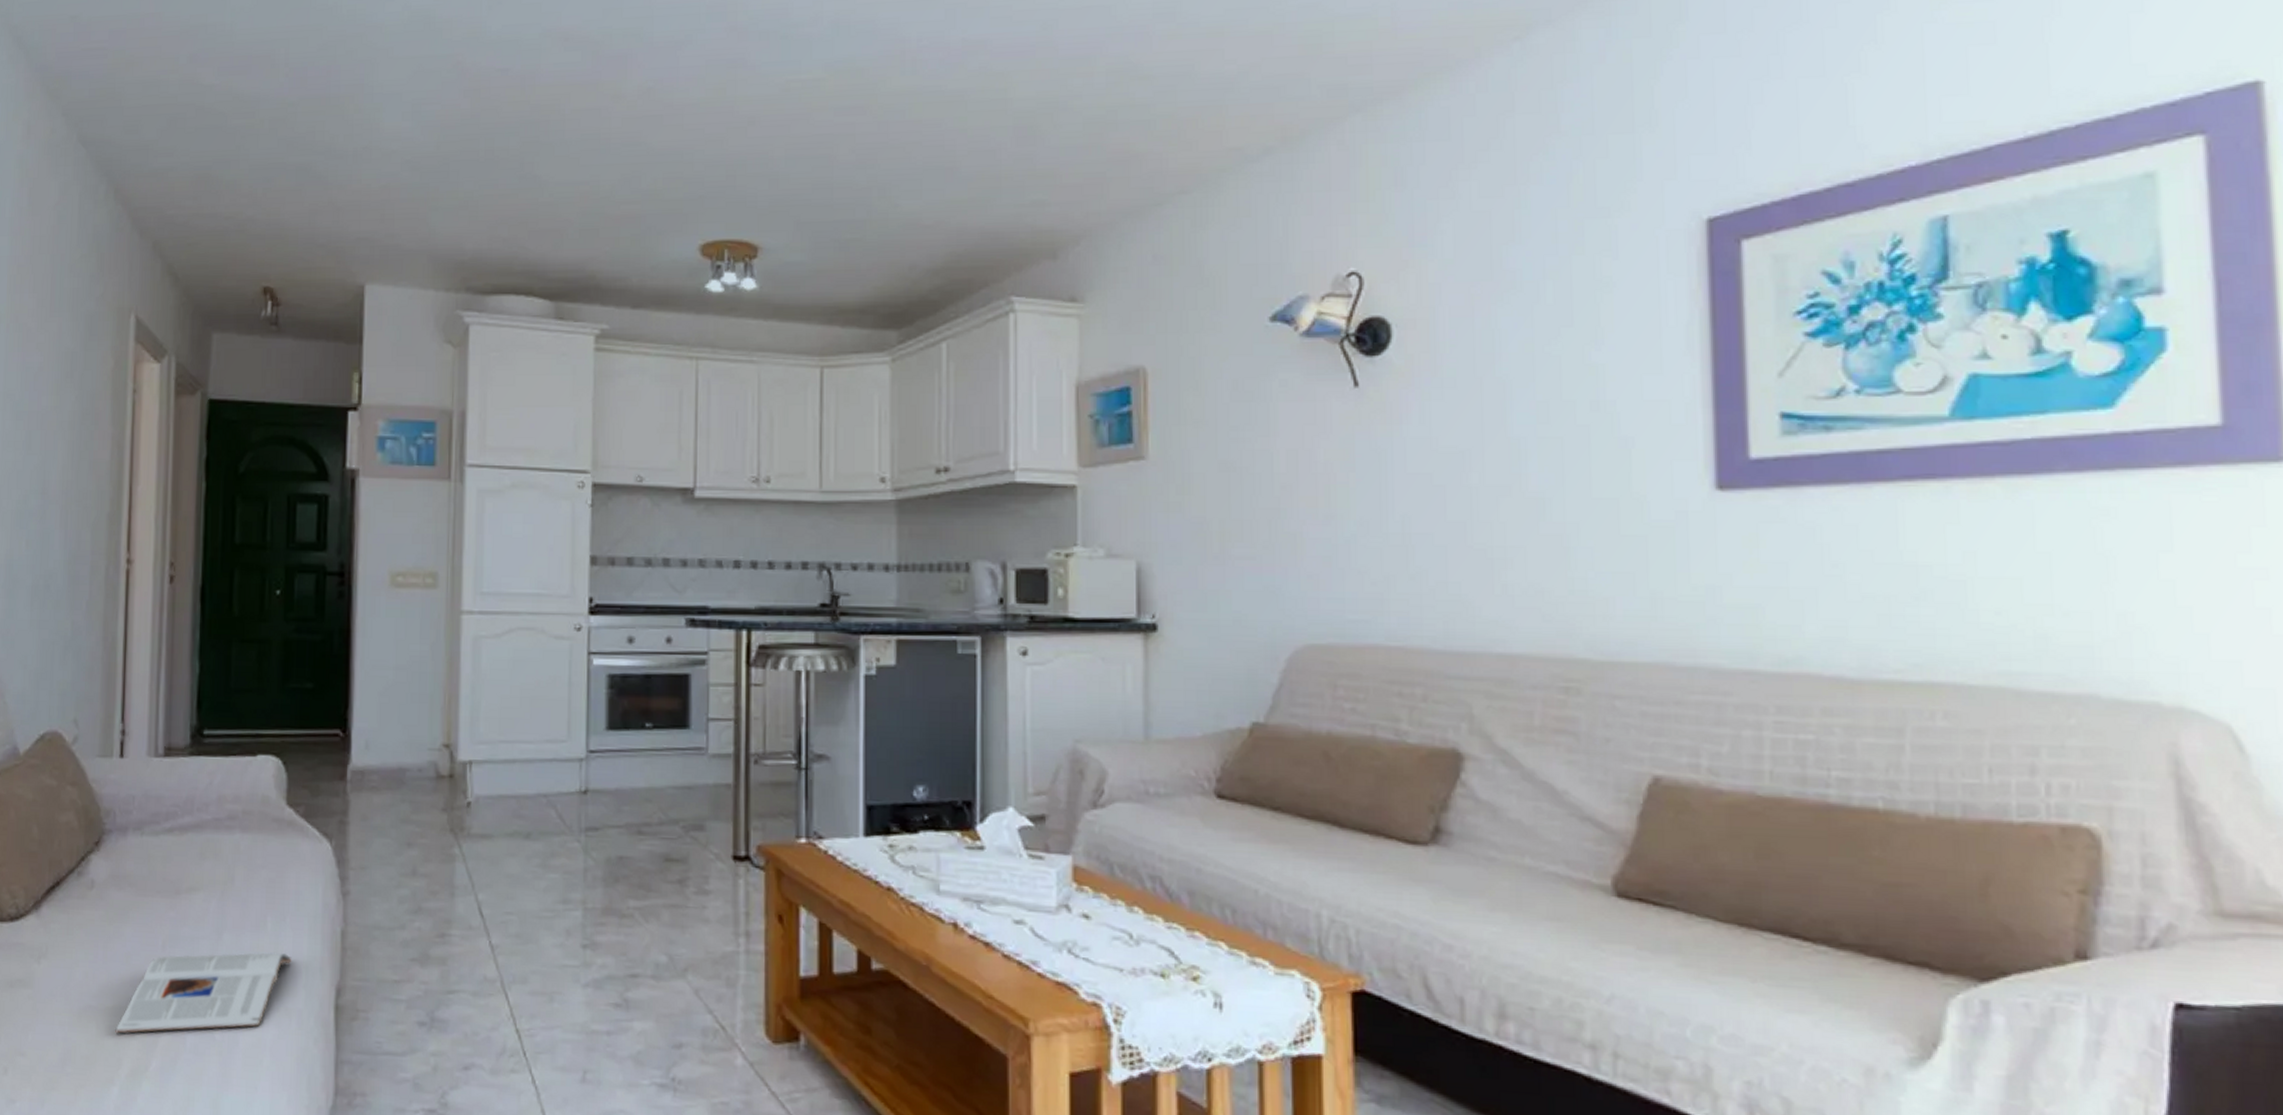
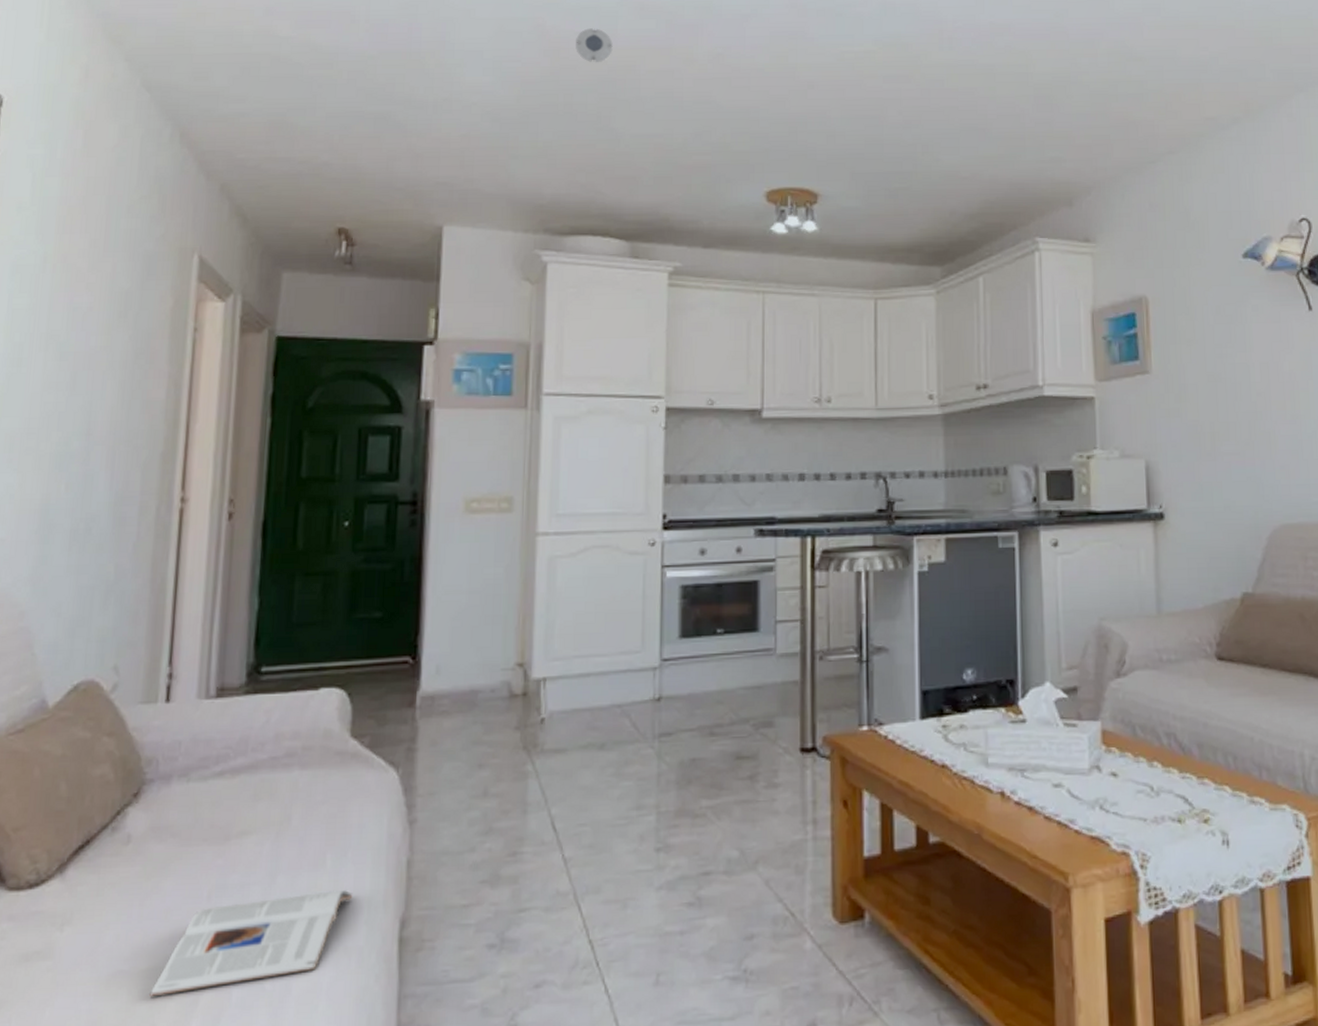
smoke detector: none [497,63,536,103] -> present [576,28,613,63]

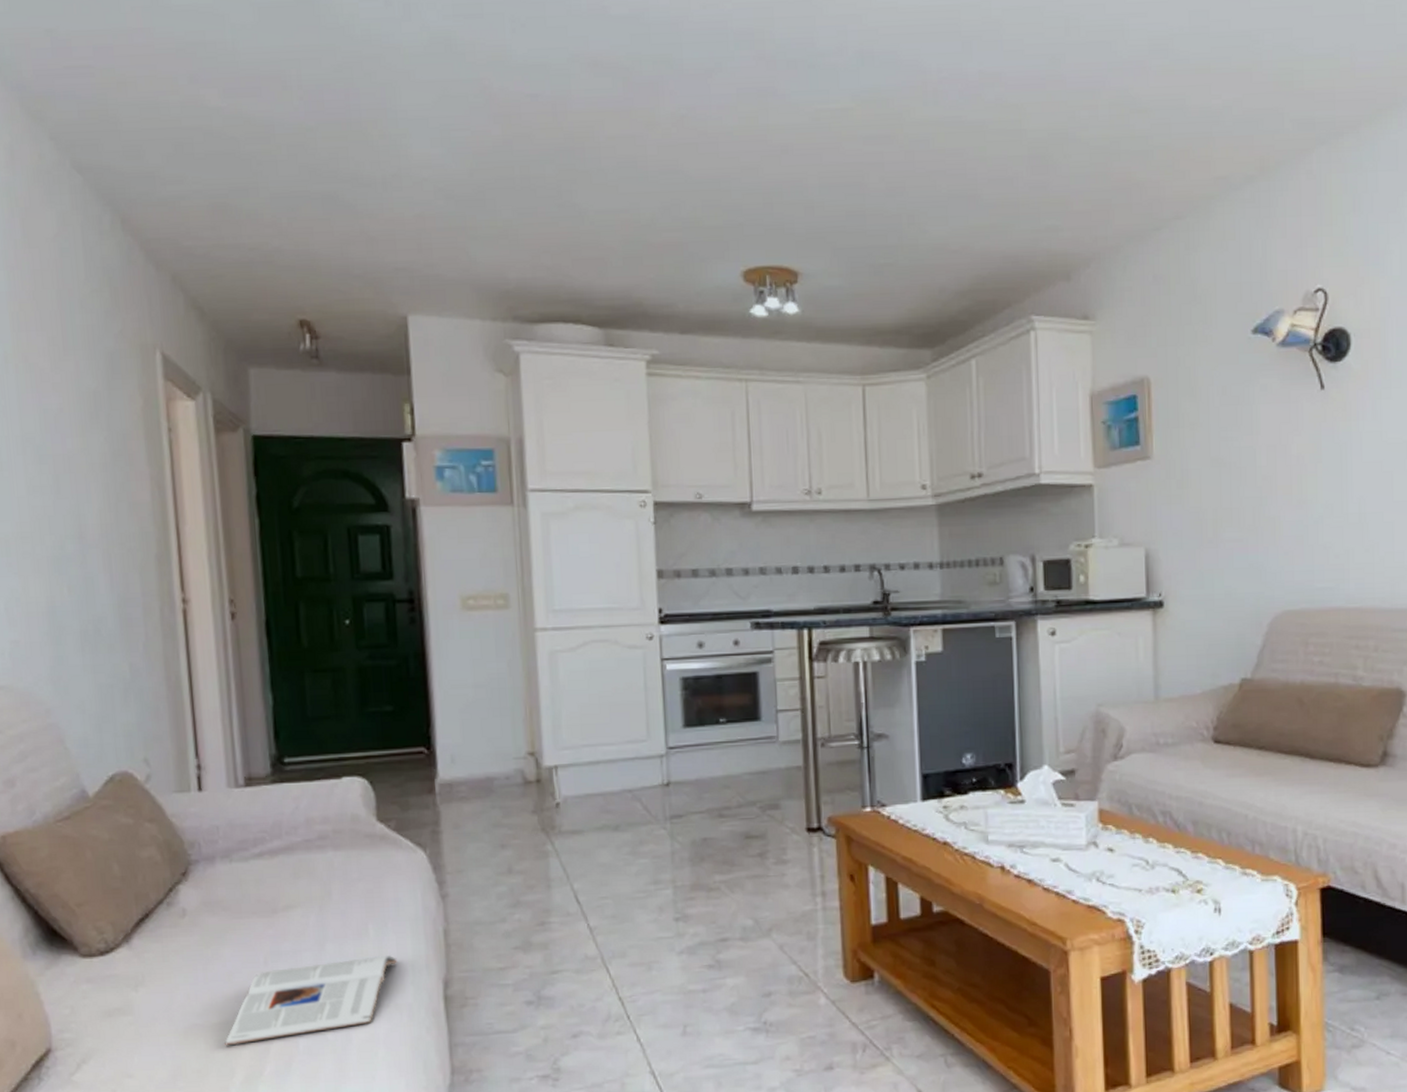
smoke detector: present [576,28,613,63] -> none [527,89,568,130]

